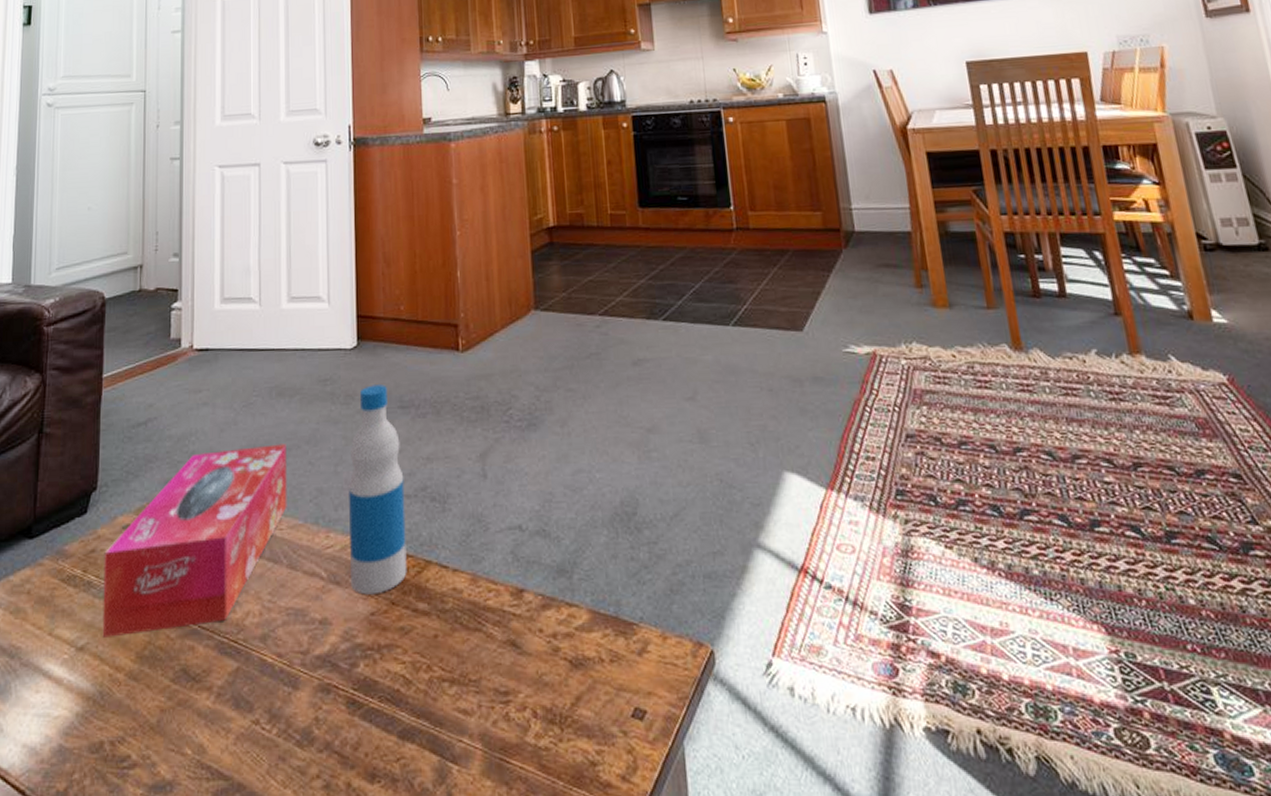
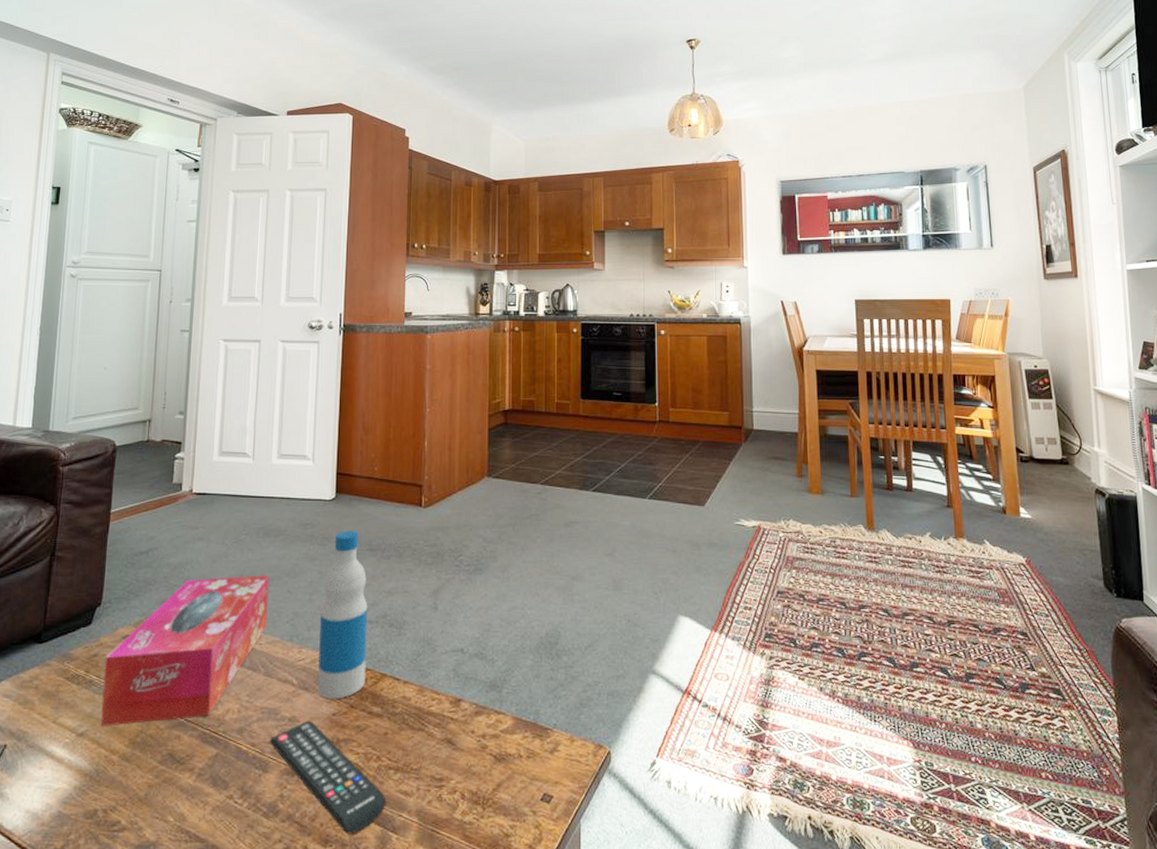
remote control: none [298,622,443,767] -> present [269,720,387,835]

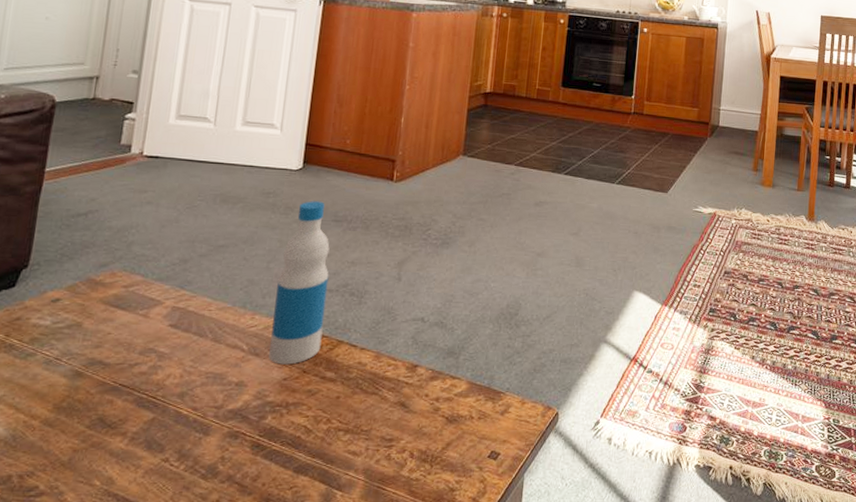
tissue box: present [100,575,269,726] -> none [20,241,225,391]
remote control: present [269,720,387,835] -> none [212,384,334,493]

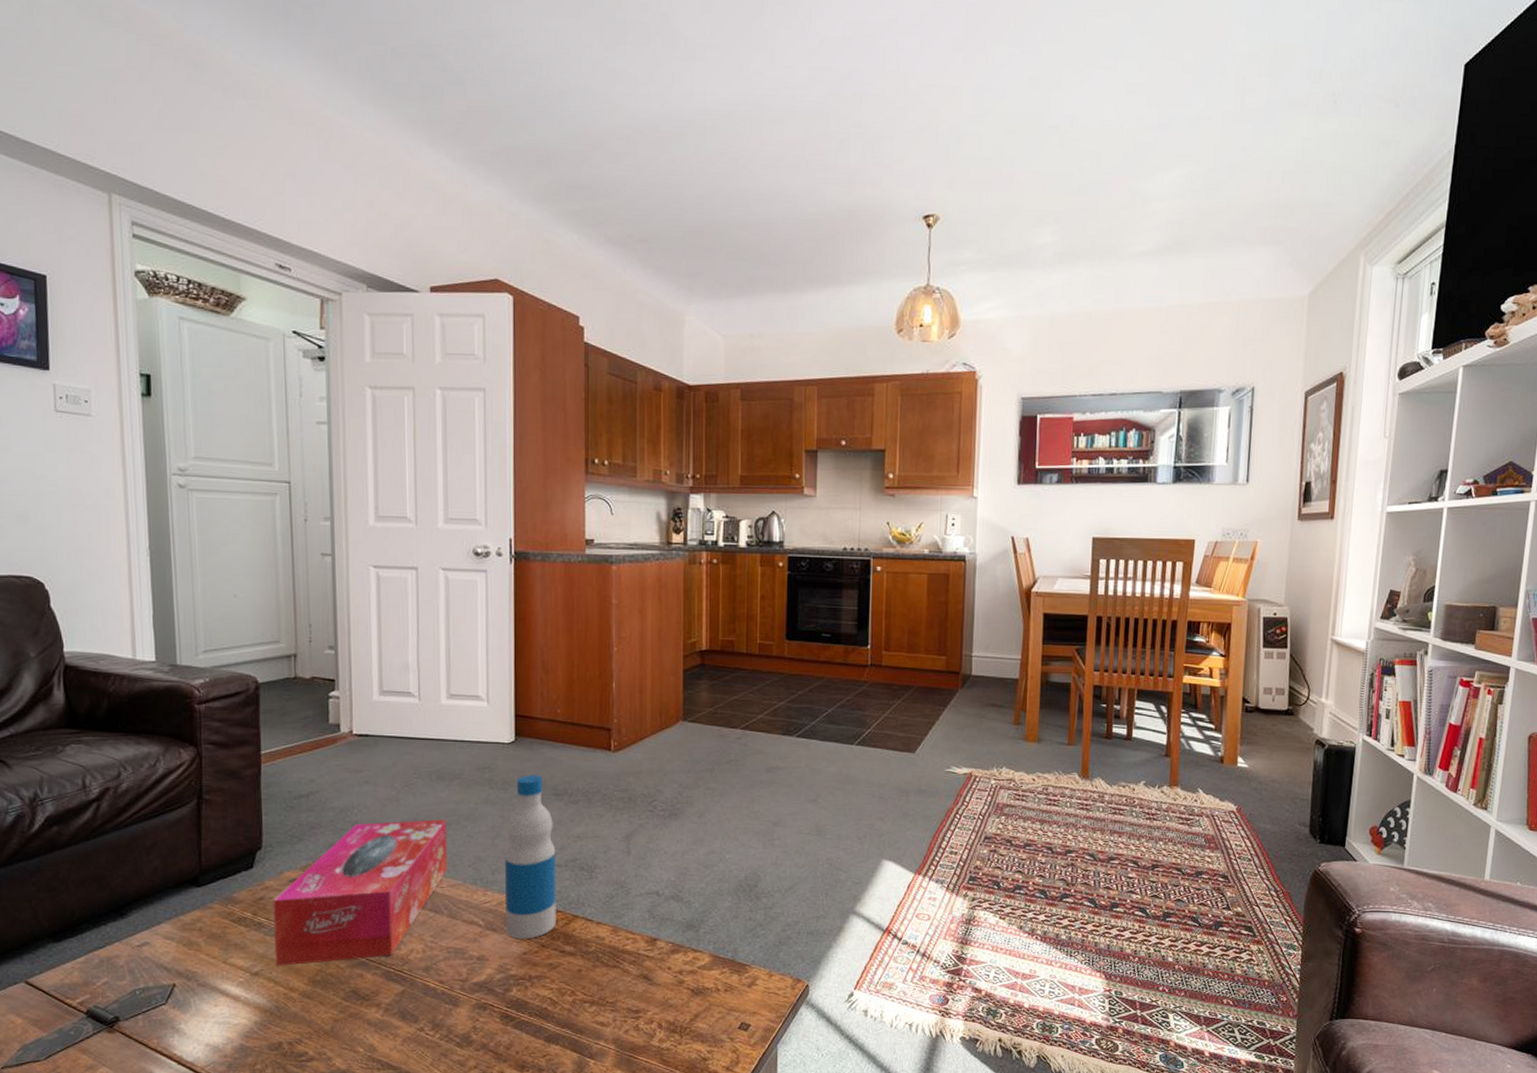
tissue box: none [20,241,225,391] -> present [273,819,448,966]

